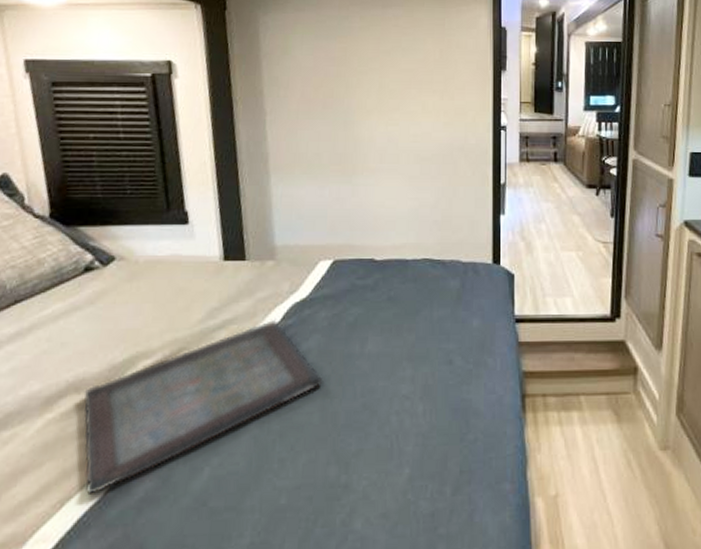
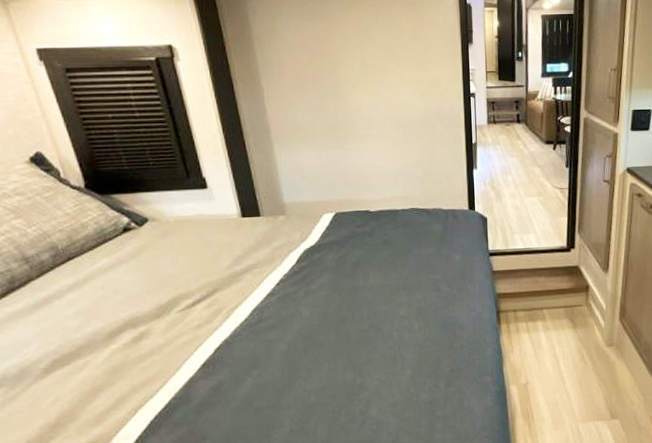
serving tray: present [83,319,324,495] -> none [139,262,336,403]

